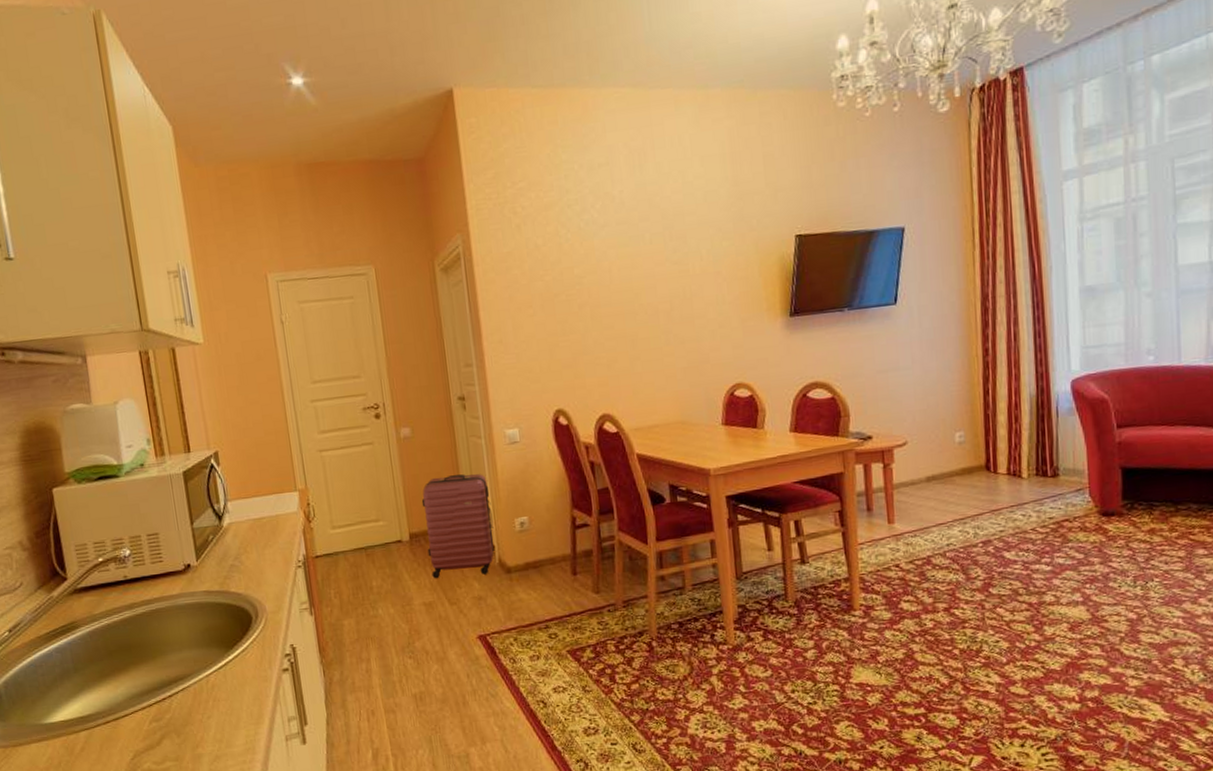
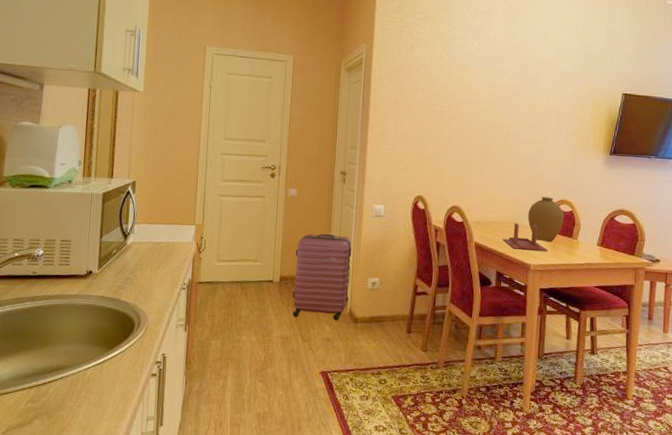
napkin holder: none [670,419,730,454] -> present [503,223,549,251]
vase: none [697,382,744,439] -> present [528,196,564,242]

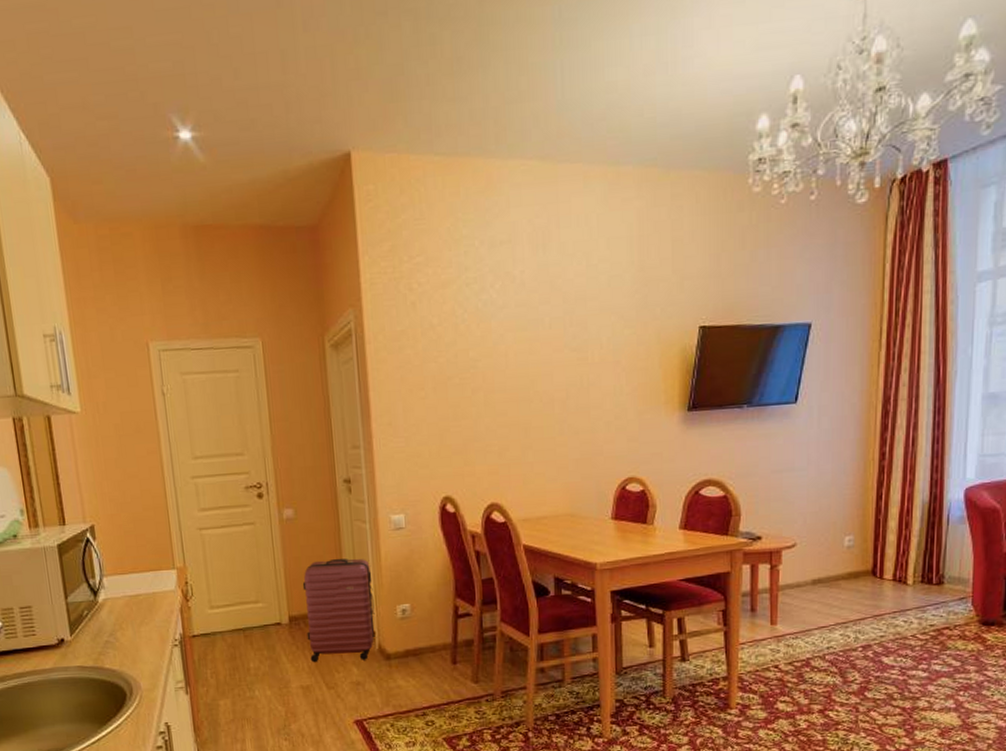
napkin holder: present [503,223,549,251] -> none [558,513,618,547]
vase: present [528,196,564,242] -> none [587,476,634,533]

